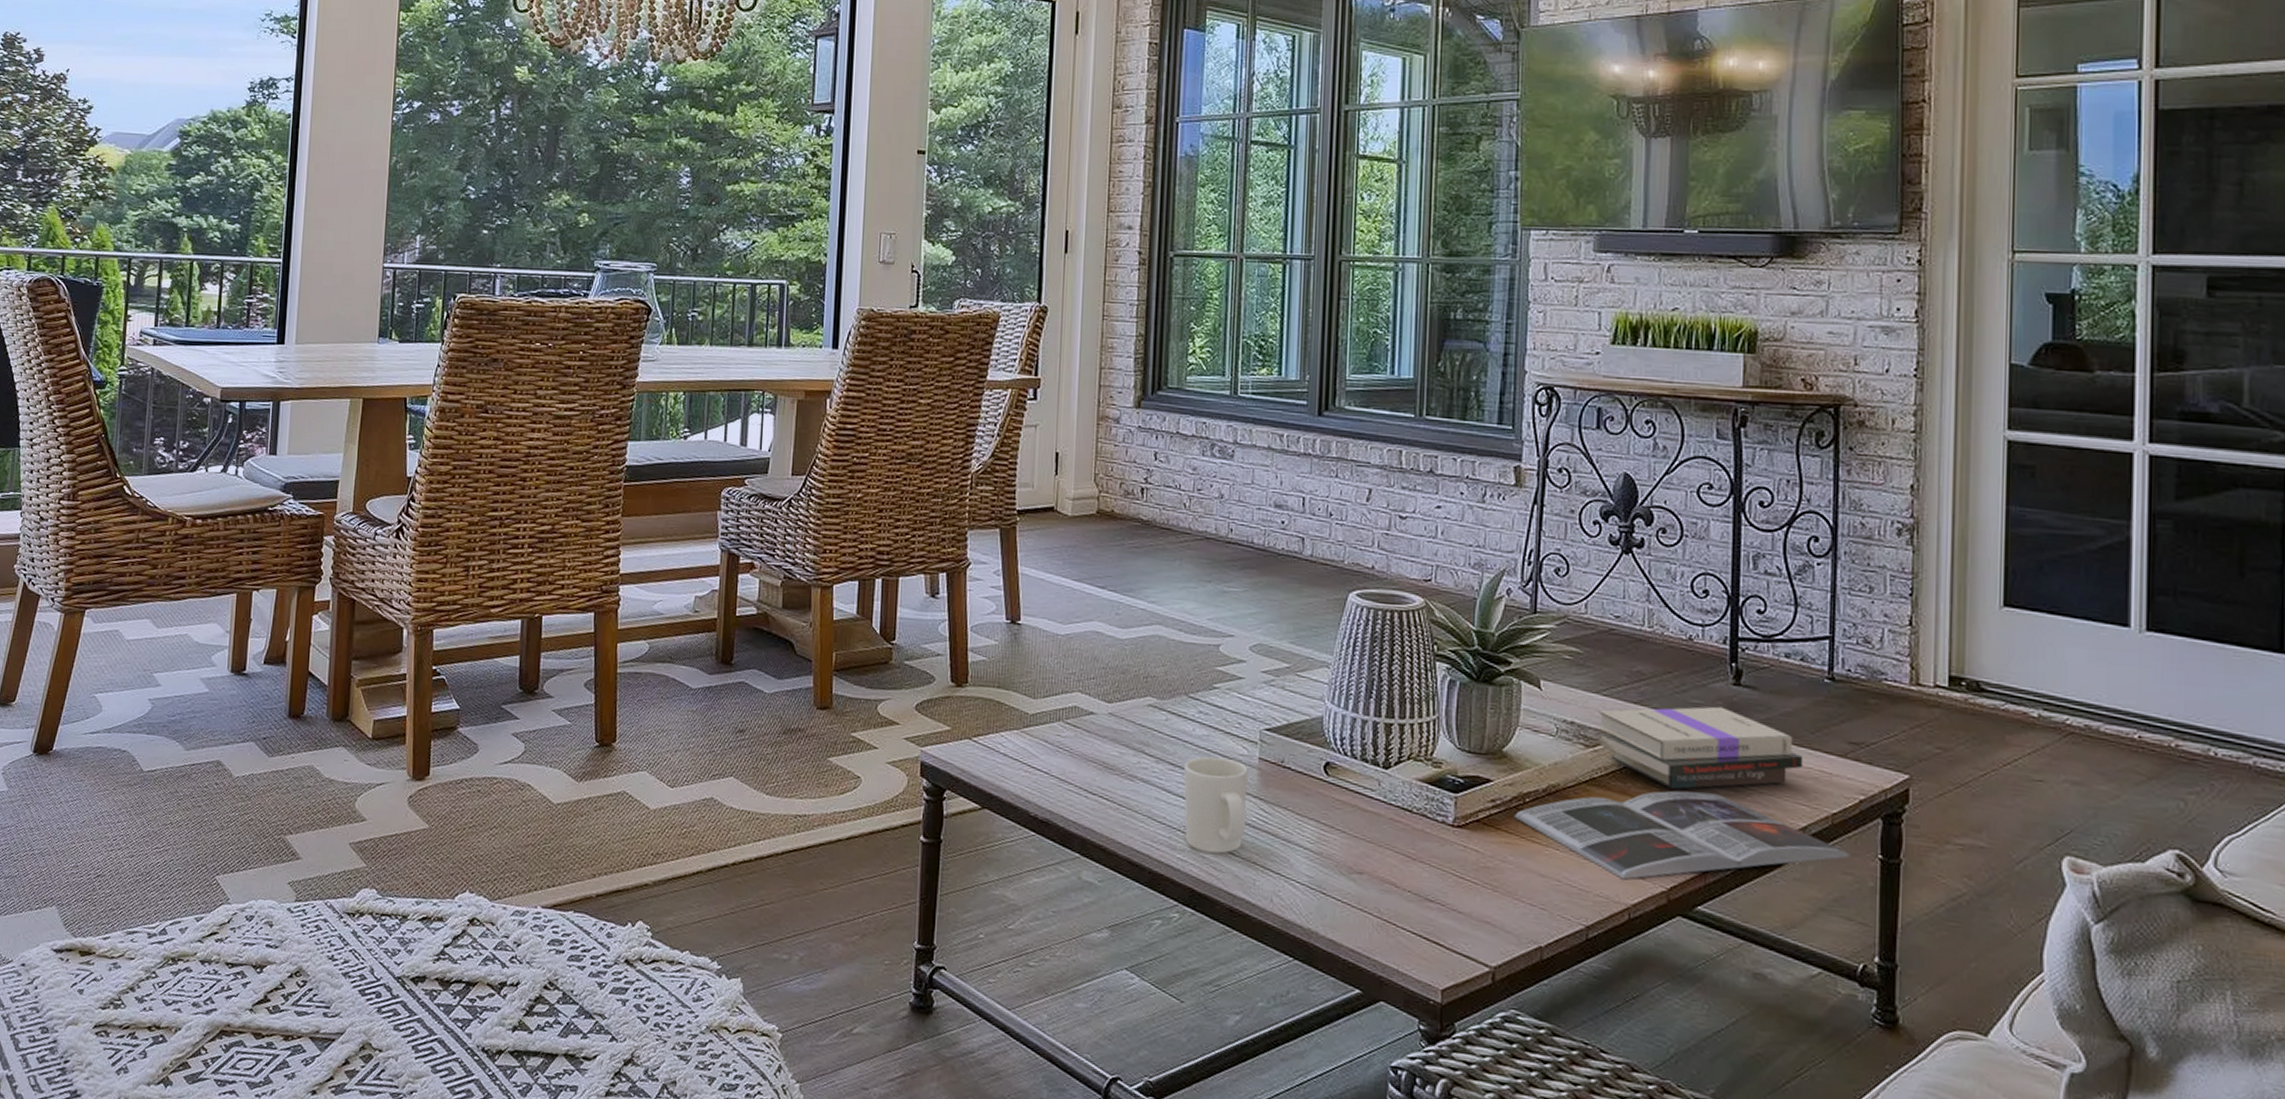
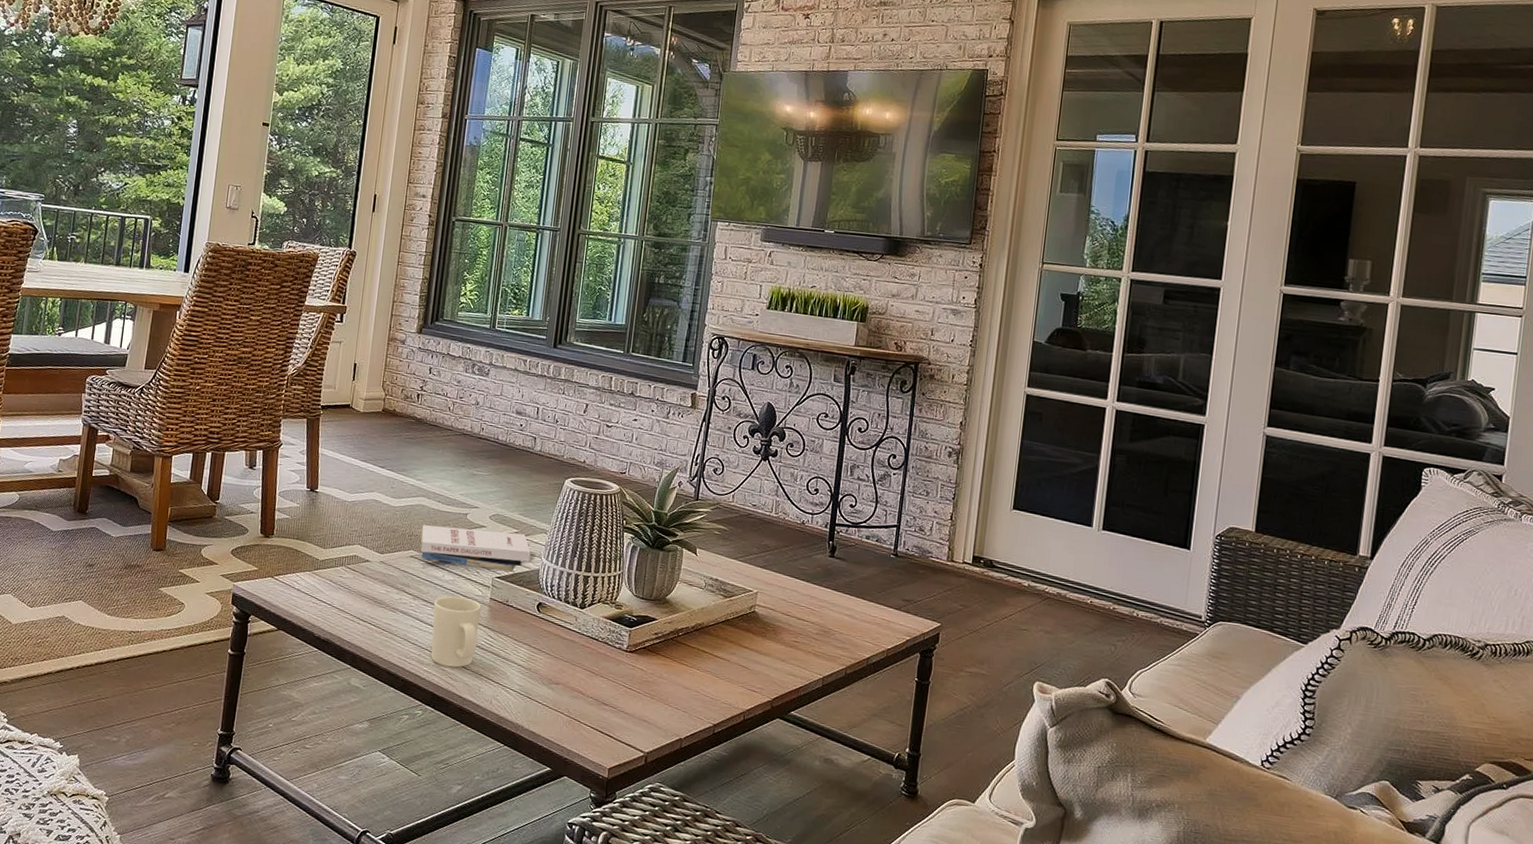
books: none [1160,661,1310,722] -> present [420,525,531,572]
magazine: present [1514,790,1851,880] -> none [670,630,897,692]
books: present [1598,706,1804,790] -> none [734,571,872,630]

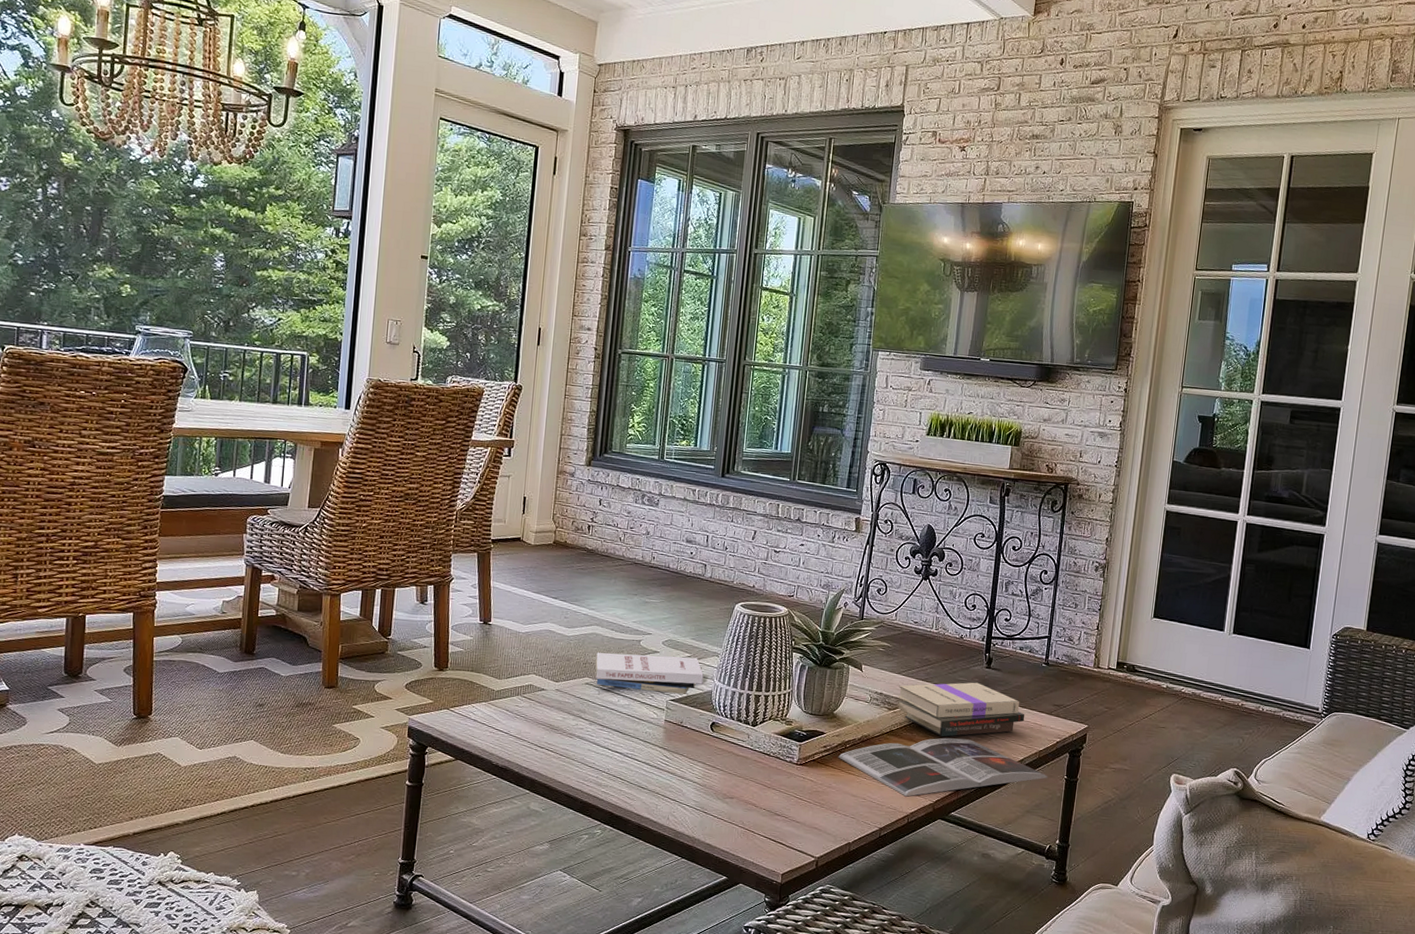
mug: present [430,596,482,668] -> none [608,719,657,788]
magazine: none [670,630,897,692] -> present [838,737,1048,797]
books: none [734,571,872,630] -> present [898,682,1025,737]

